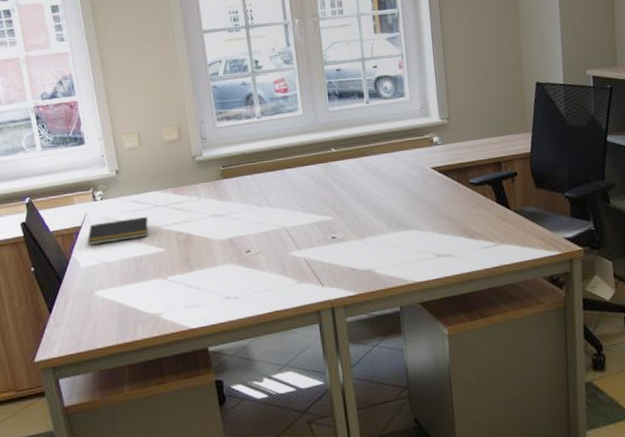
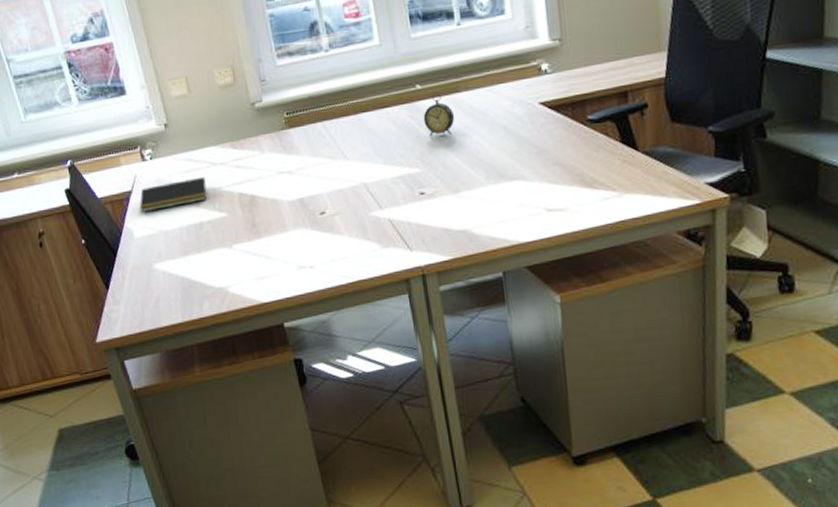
alarm clock: none [336,155,363,190] -> present [423,92,455,136]

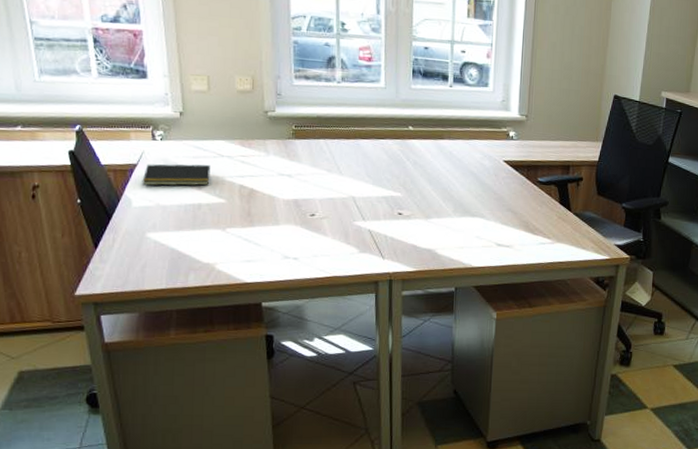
alarm clock: present [423,92,455,136] -> none [410,135,437,171]

